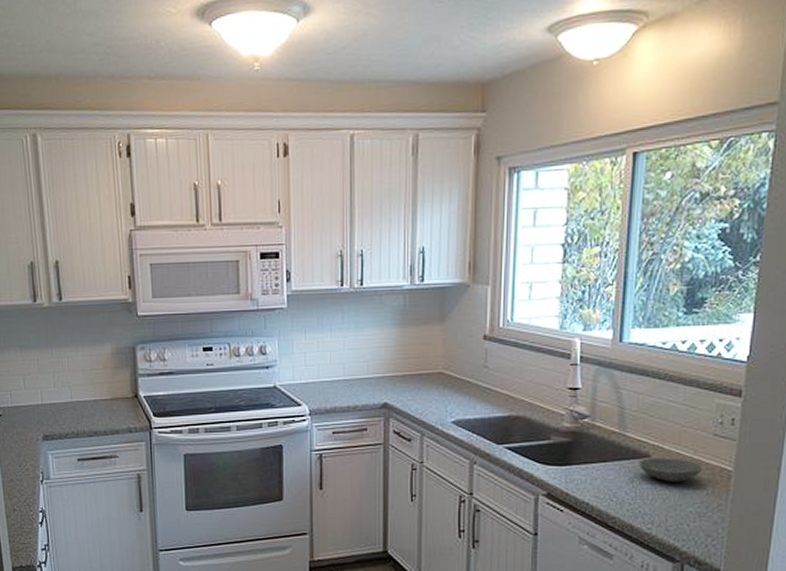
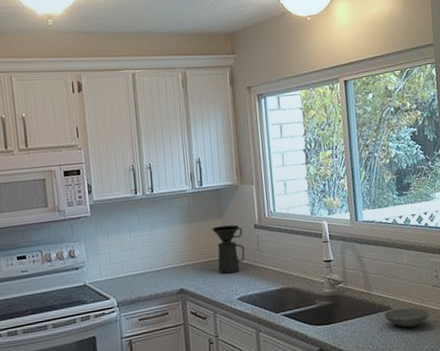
coffee maker: none [430,333,468,391] -> present [212,224,245,274]

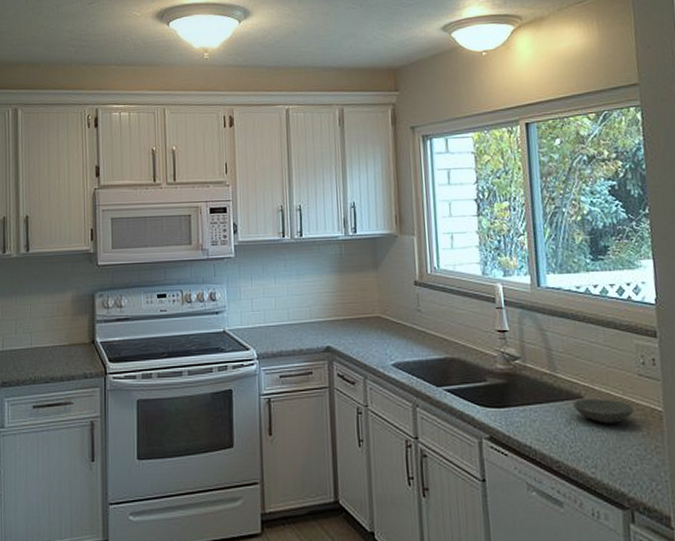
coffee maker: present [212,224,245,274] -> none [365,279,403,334]

